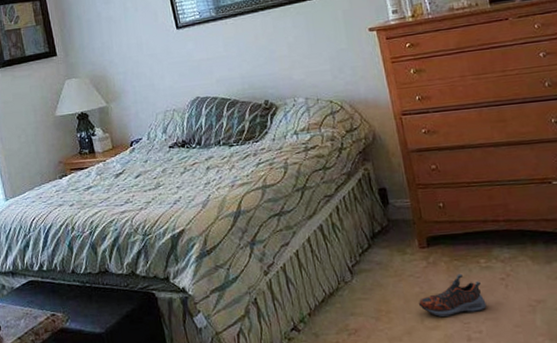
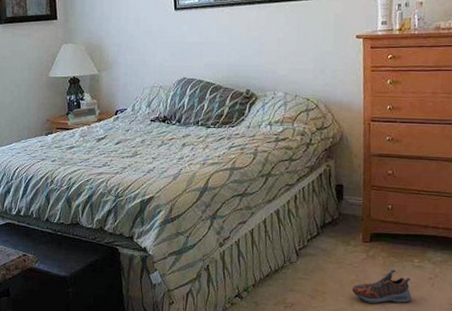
books: none [80,139,115,165] -> present [67,105,101,126]

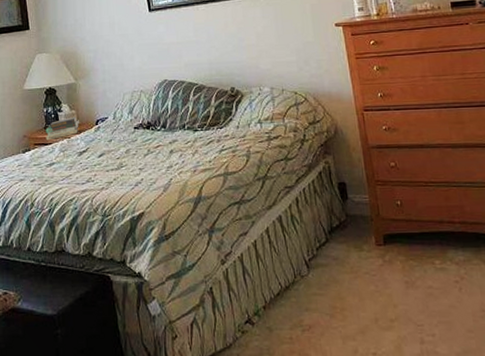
shoe: present [351,268,412,304] -> none [372,274,440,318]

